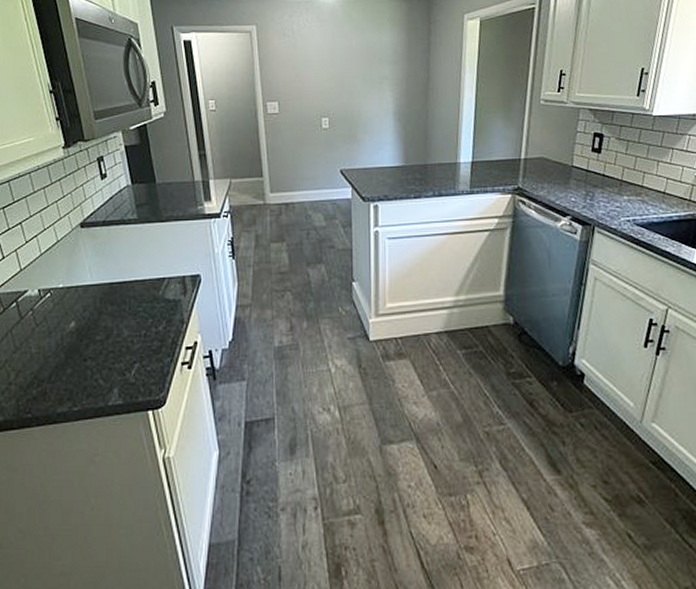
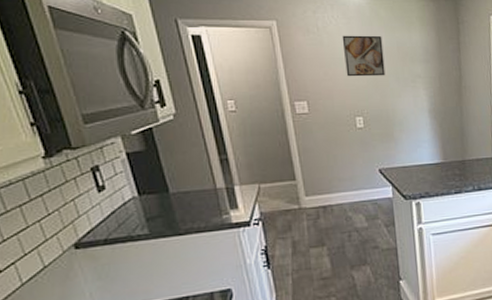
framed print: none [314,37,353,79] -> present [342,35,386,77]

